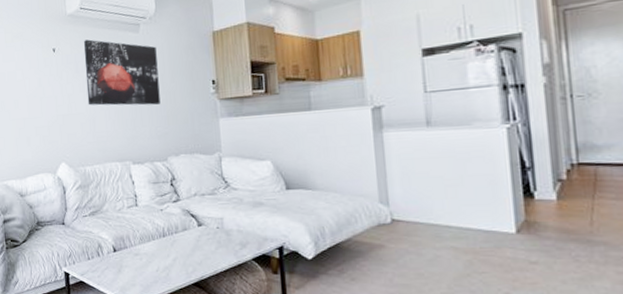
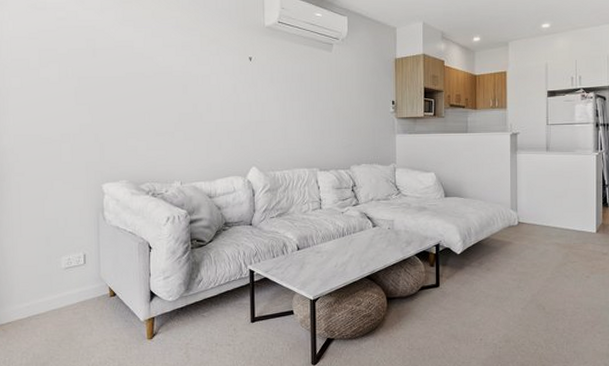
wall art: present [84,39,161,106] -> none [280,53,347,118]

